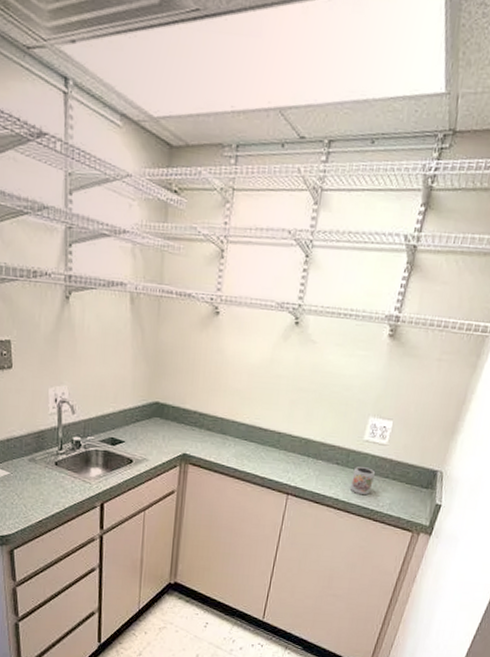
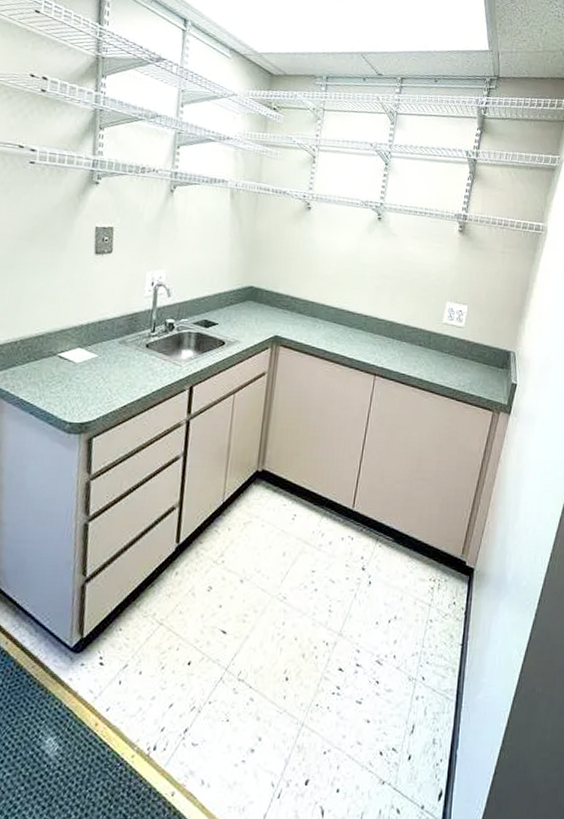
mug: present [349,467,375,495] -> none [432,348,455,375]

